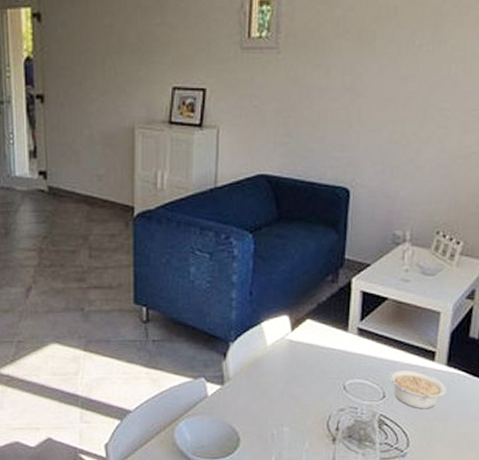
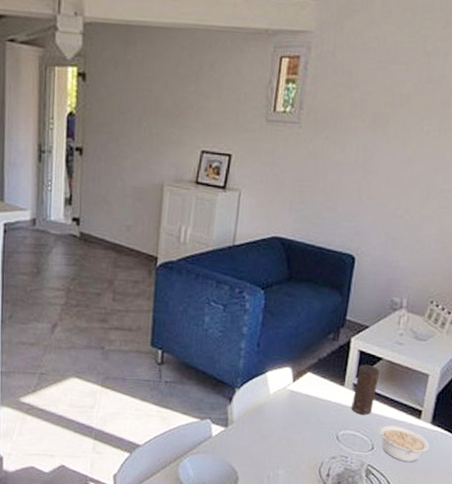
candle: none [358,306,386,361] -> present [351,365,380,415]

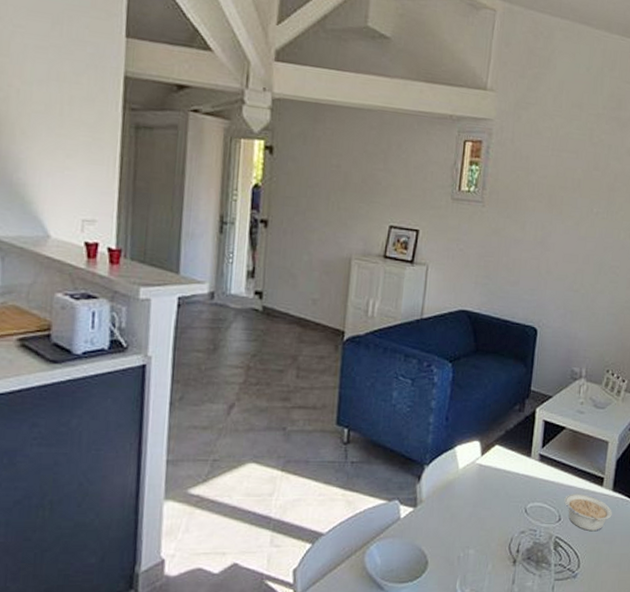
candle: present [351,365,380,415] -> none [538,435,564,485]

